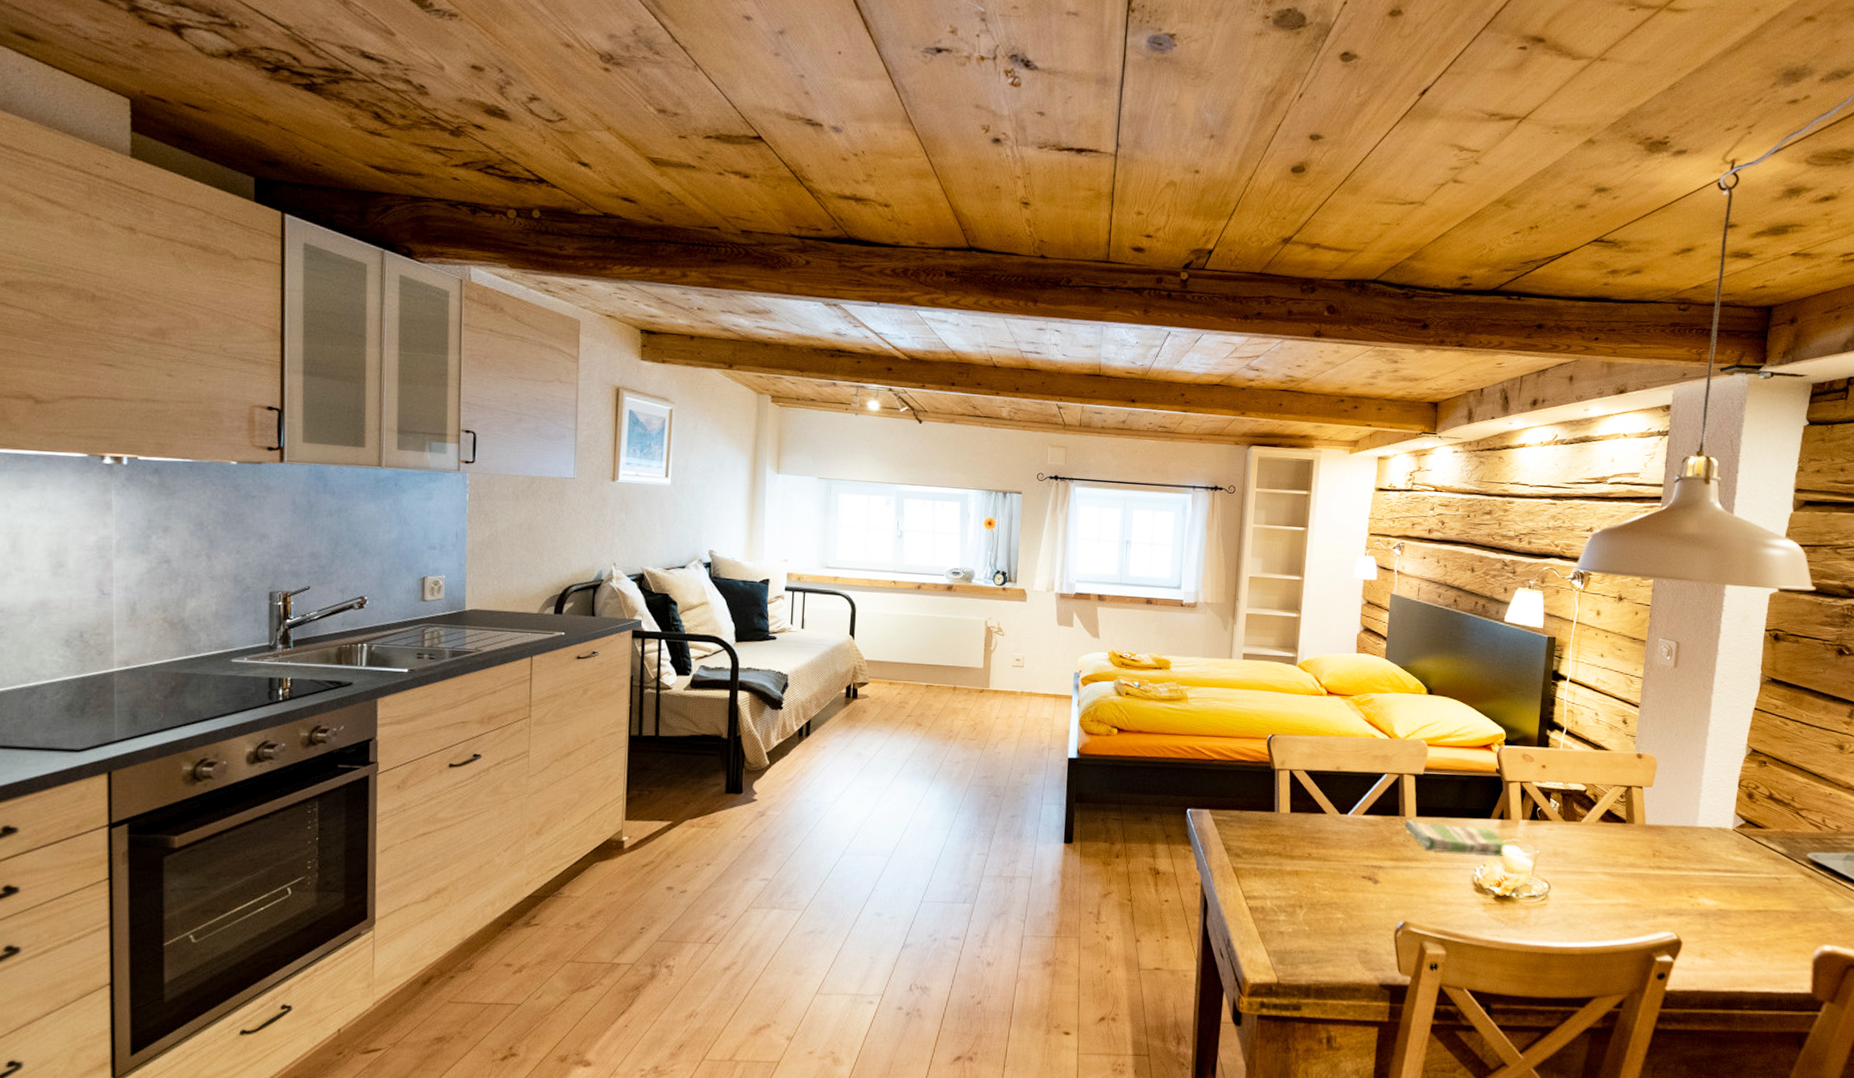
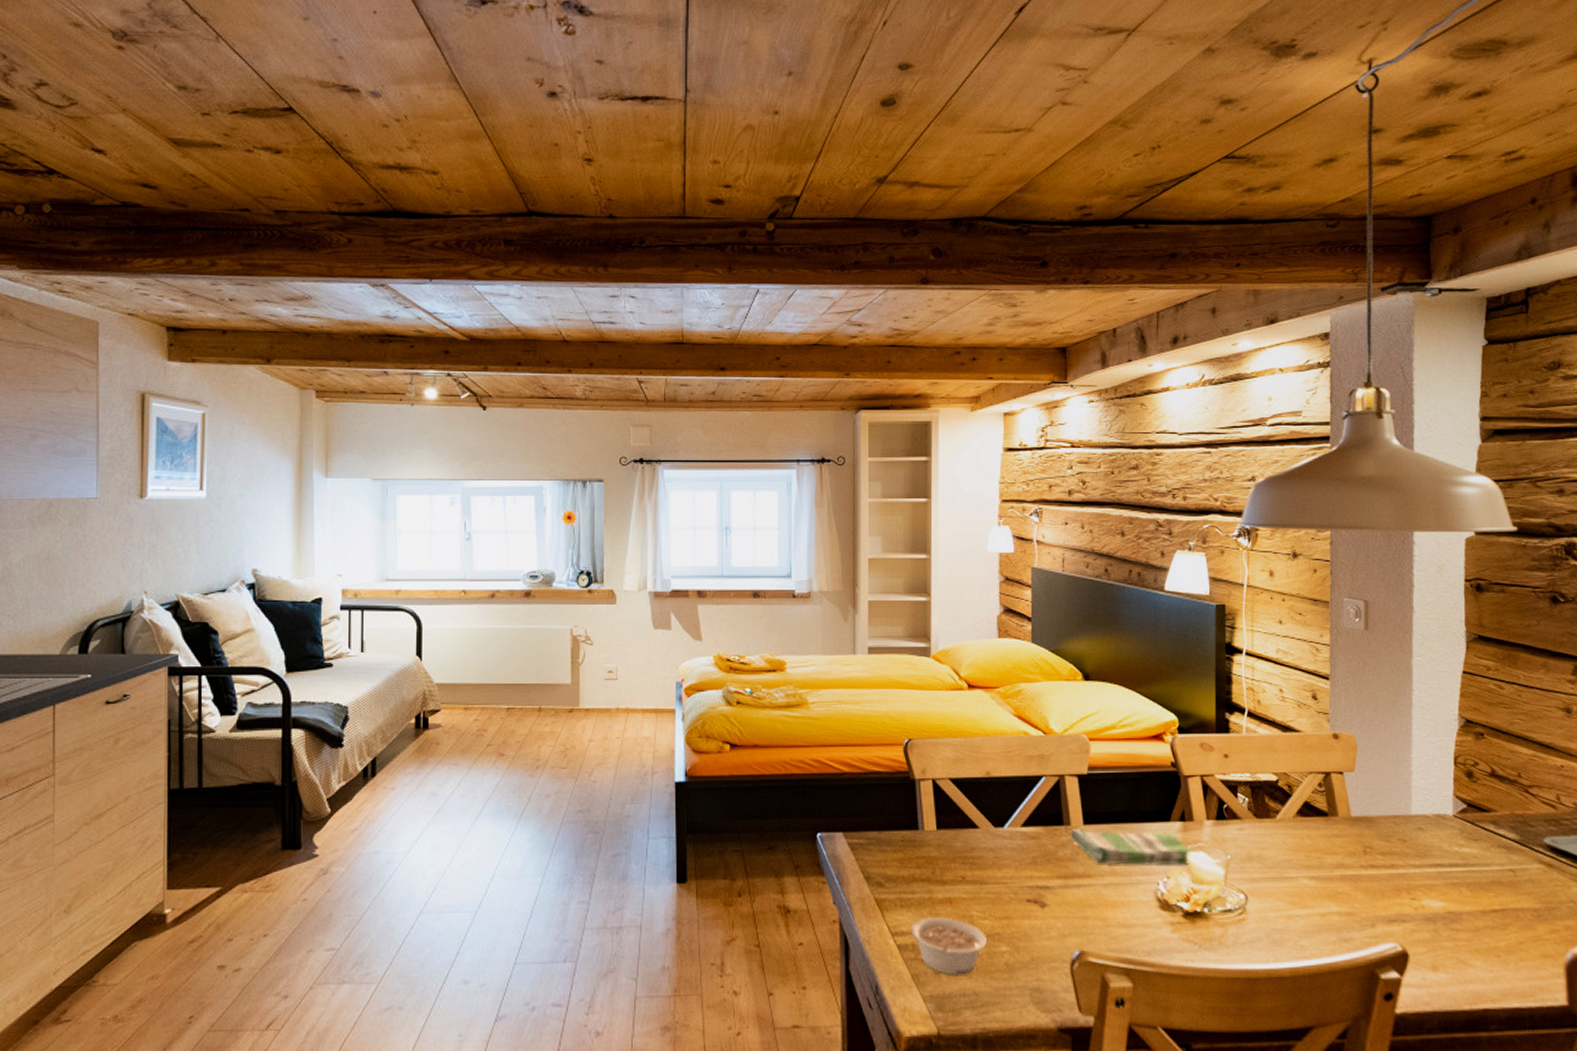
legume: none [1261,885,1325,935] -> present [911,916,987,975]

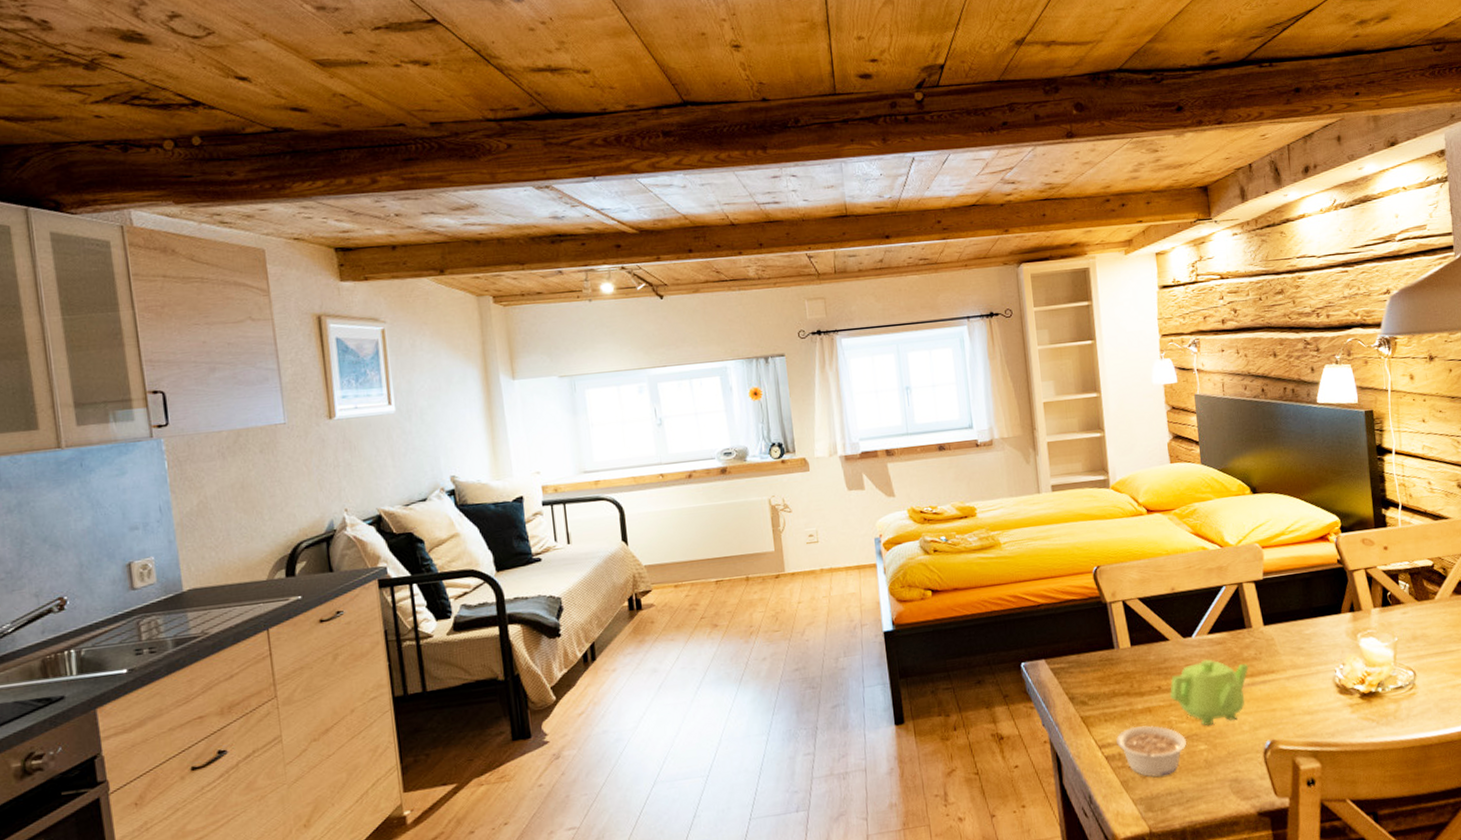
teapot: none [974,854,1063,927] -> present [1170,659,1249,726]
dish towel: present [1070,829,1195,865] -> none [1252,624,1366,660]

